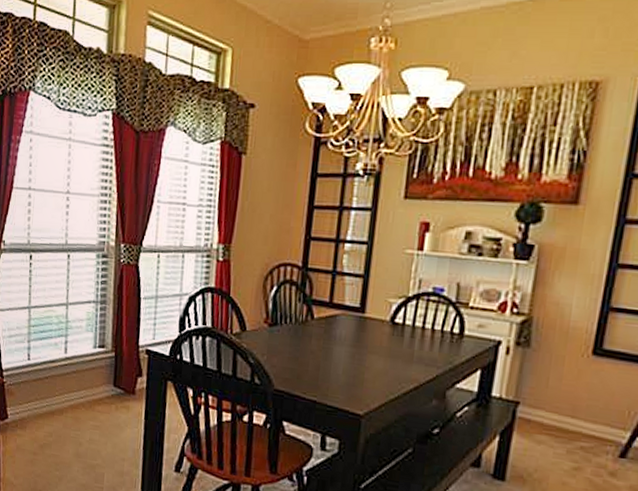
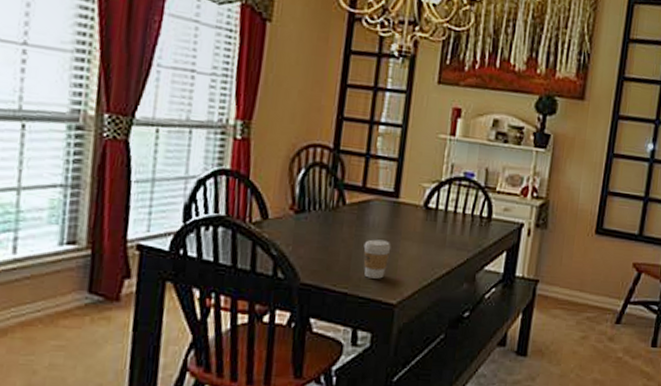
coffee cup: none [331,352,358,390] -> present [363,239,392,279]

